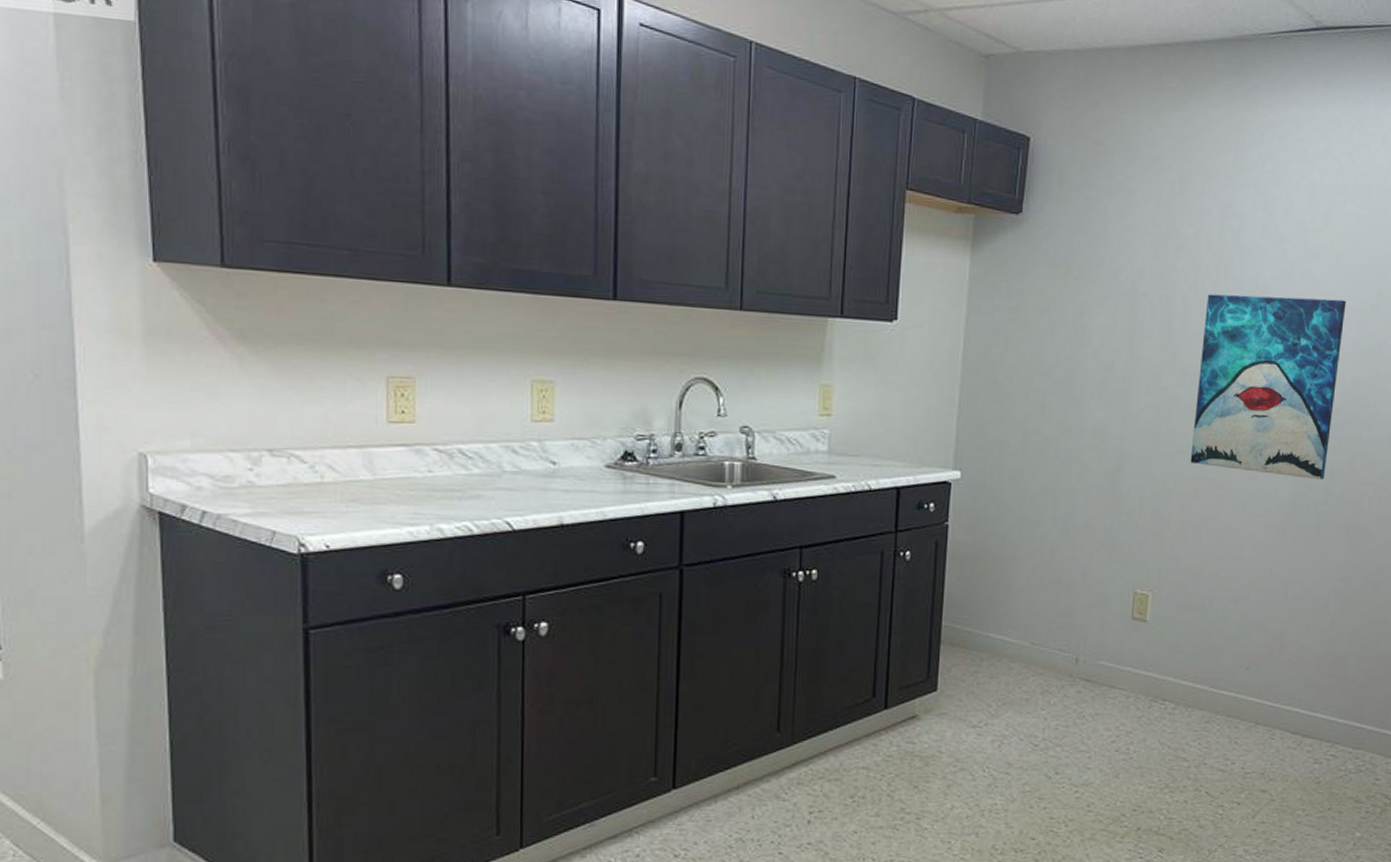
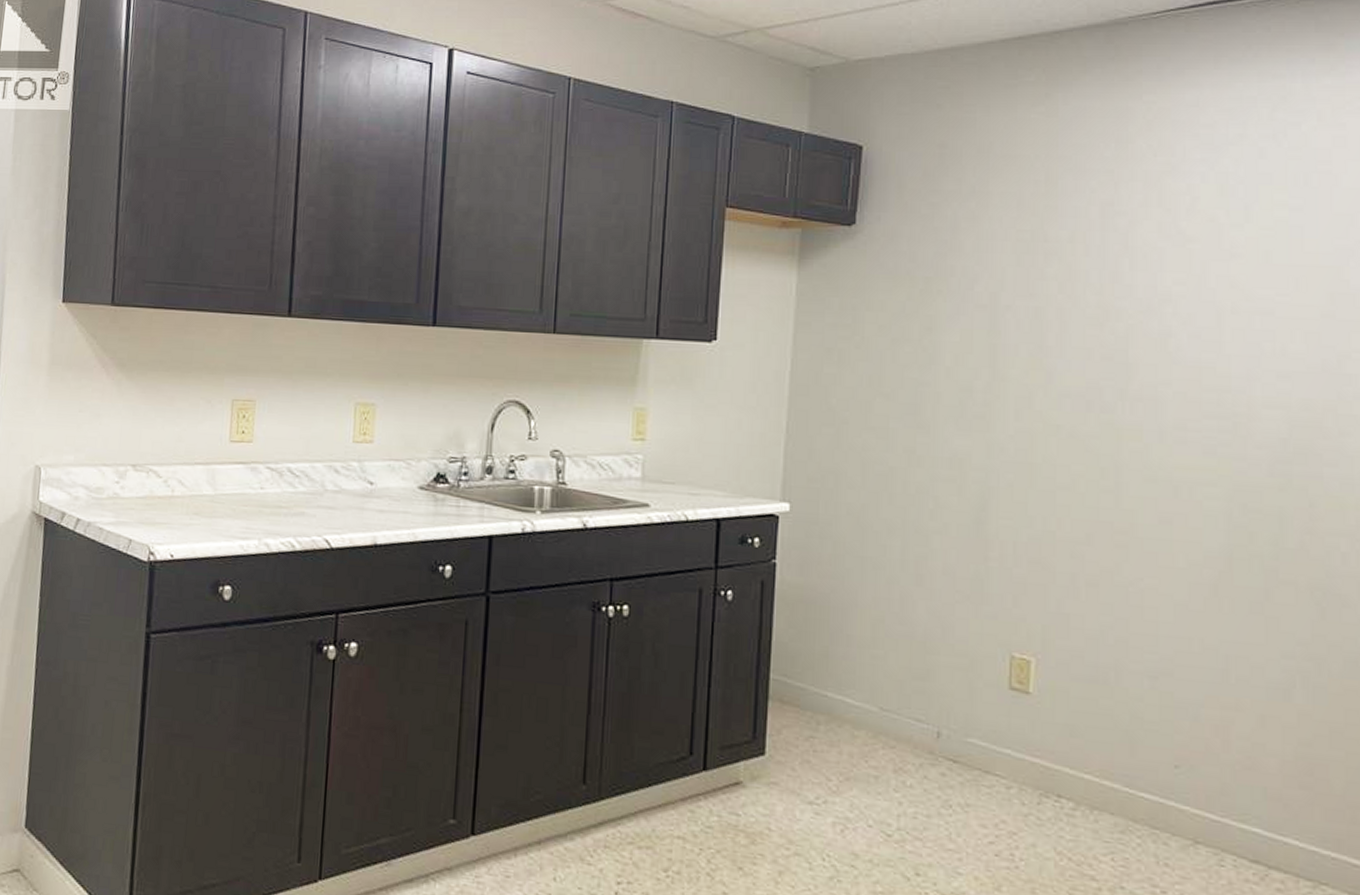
wall art: present [1190,294,1347,481] -> none [1078,304,1285,529]

